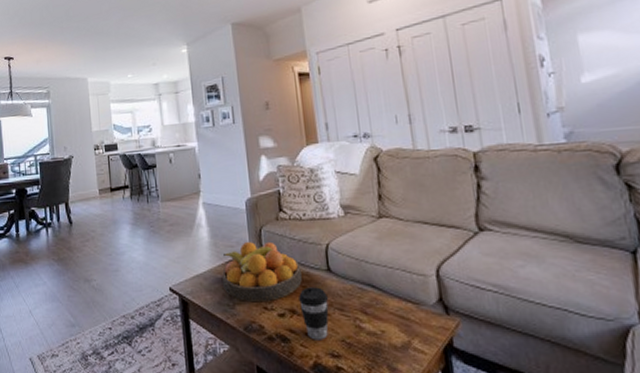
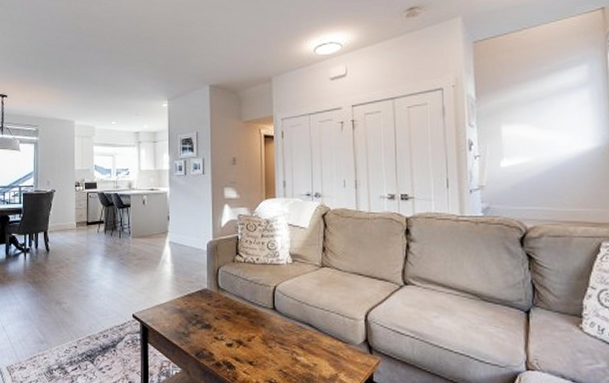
fruit bowl: present [222,241,302,303] -> none [180,278,250,333]
coffee cup: present [299,287,329,340] -> none [246,322,271,369]

